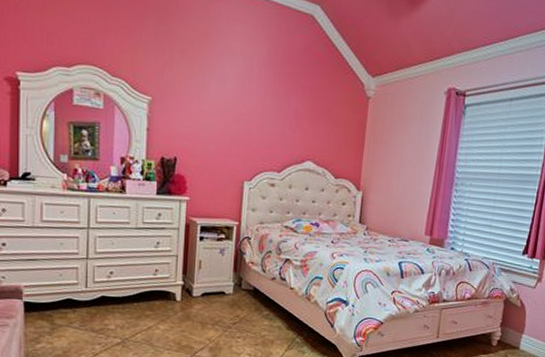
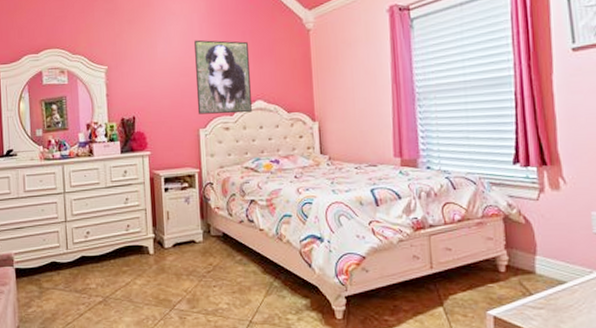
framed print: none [244,86,307,172] -> present [194,39,252,115]

